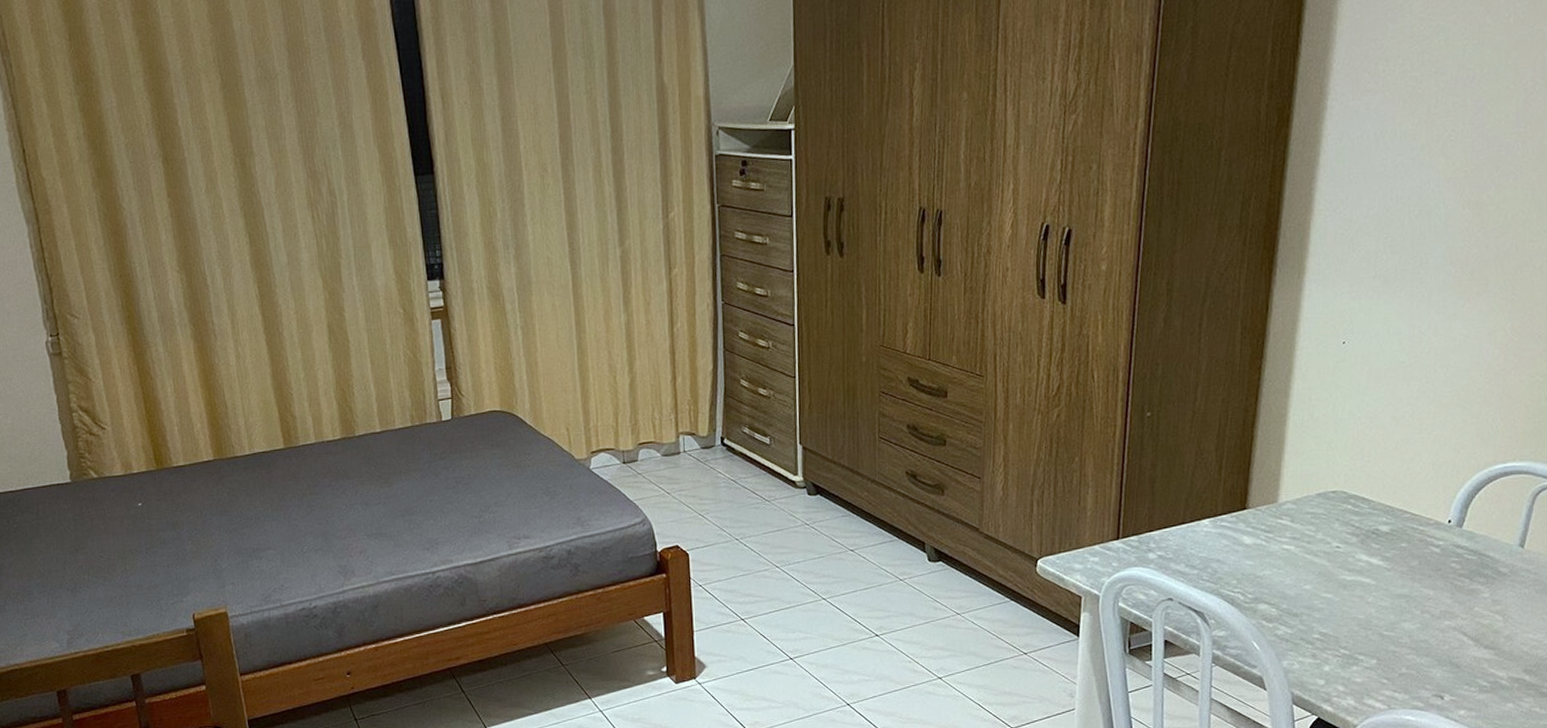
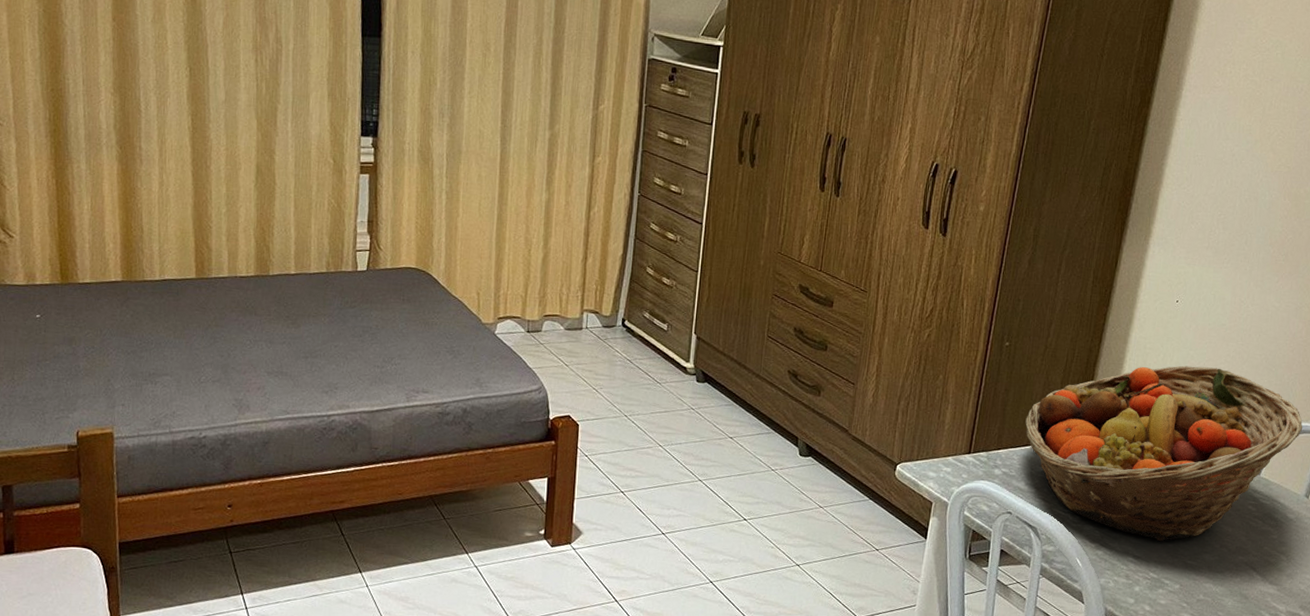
fruit basket: none [1177,412,1510,614] -> present [1024,365,1303,542]

